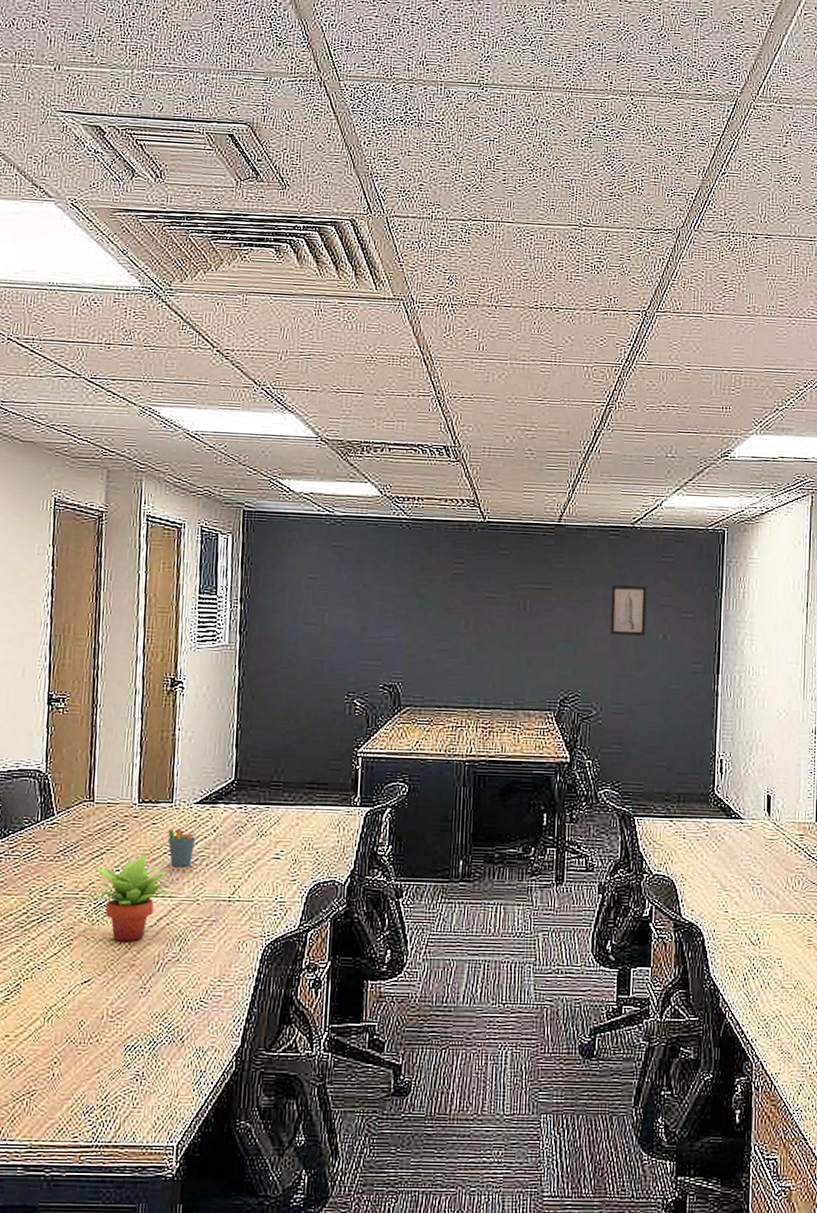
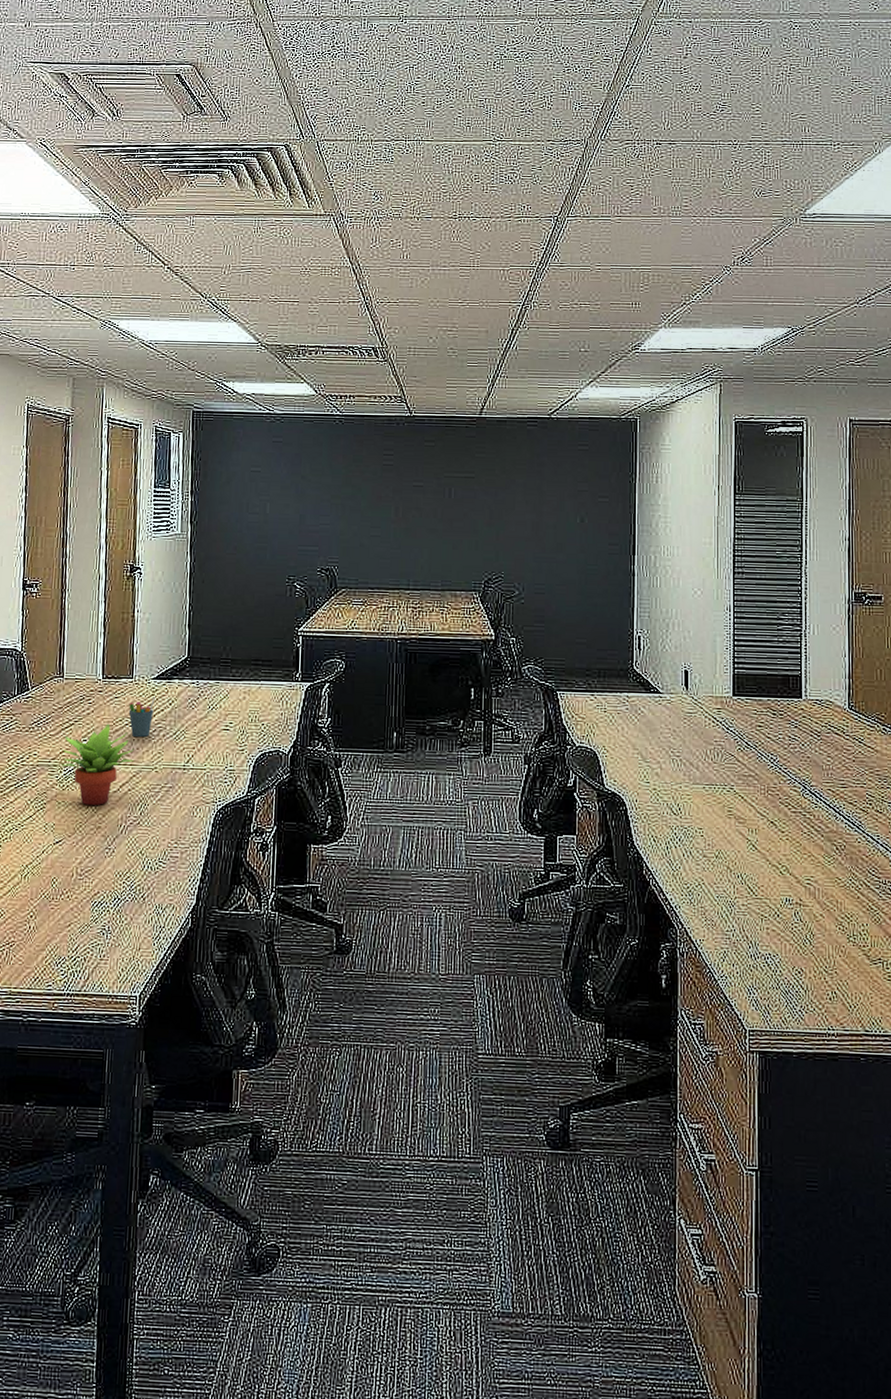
wall art: present [610,585,648,637] -> none [530,472,565,521]

